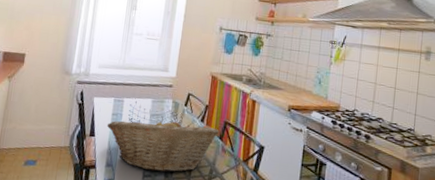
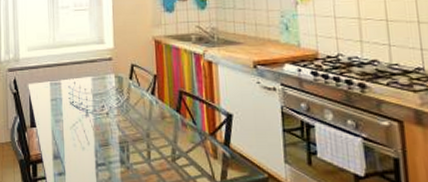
fruit basket: present [106,116,219,173] -> none [47,95,175,159]

